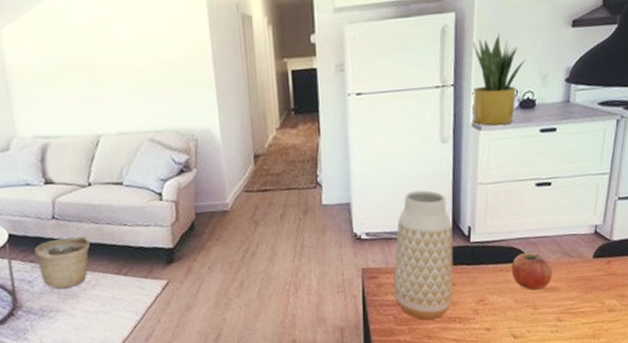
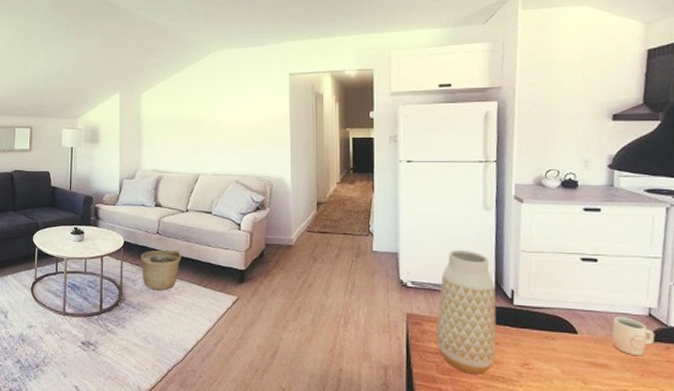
planter: present [472,33,526,126] -> none [514,121,567,200]
fruit: present [511,252,553,290] -> none [557,323,603,364]
mug: none [561,238,599,275] -> present [611,317,655,357]

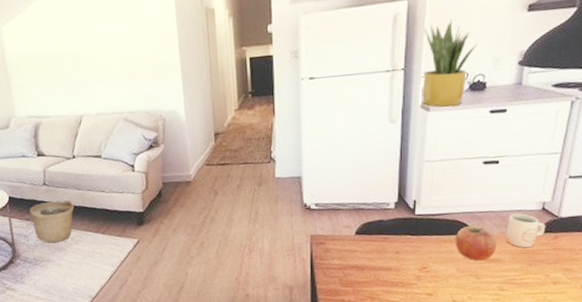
vase: present [437,249,497,374] -> none [340,166,398,283]
planter: none [514,121,567,200] -> present [422,19,478,107]
fruit: none [557,323,603,364] -> present [455,225,497,261]

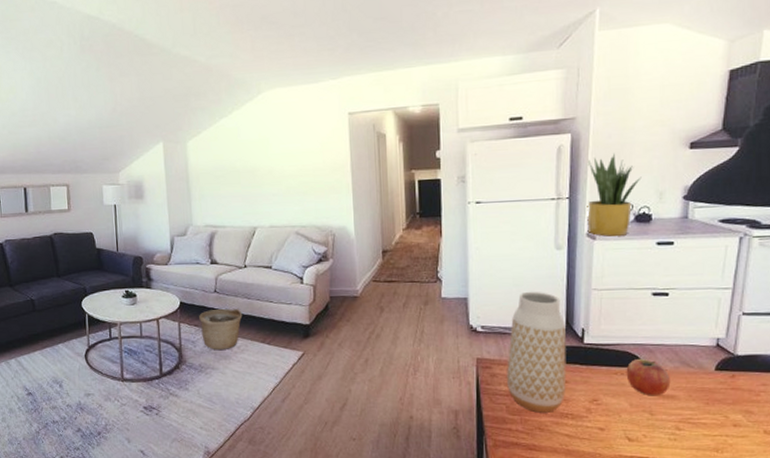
vase: none [340,166,398,283] -> present [507,291,567,413]
mug: present [505,213,546,248] -> none [679,348,722,386]

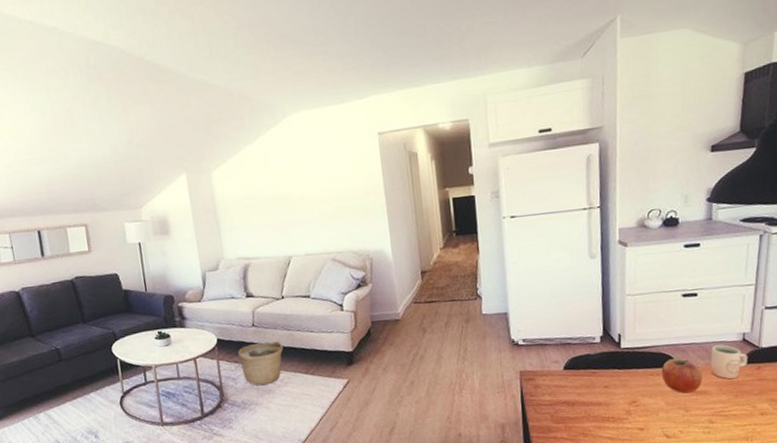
vase: present [507,291,567,413] -> none [549,301,607,419]
planter: present [587,153,642,237] -> none [617,160,668,243]
mug: none [679,348,722,386] -> present [710,344,748,380]

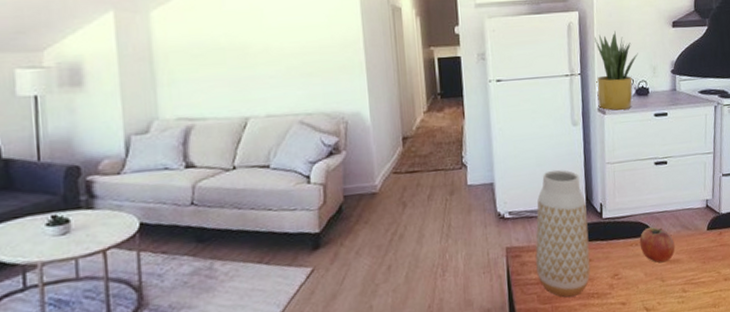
basket: present [238,341,284,385] -> none [168,223,232,282]
vase: none [549,301,607,419] -> present [535,169,591,297]
planter: none [617,160,668,243] -> present [595,31,638,111]
mug: present [710,344,748,380] -> none [680,212,712,247]

